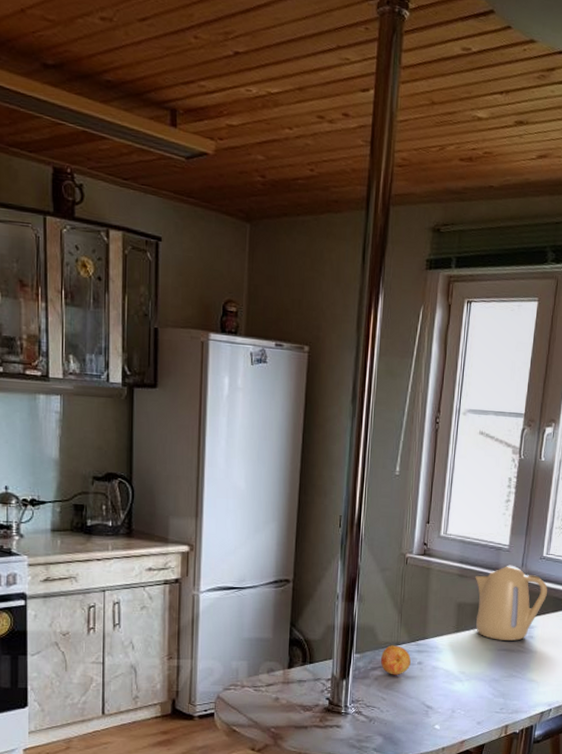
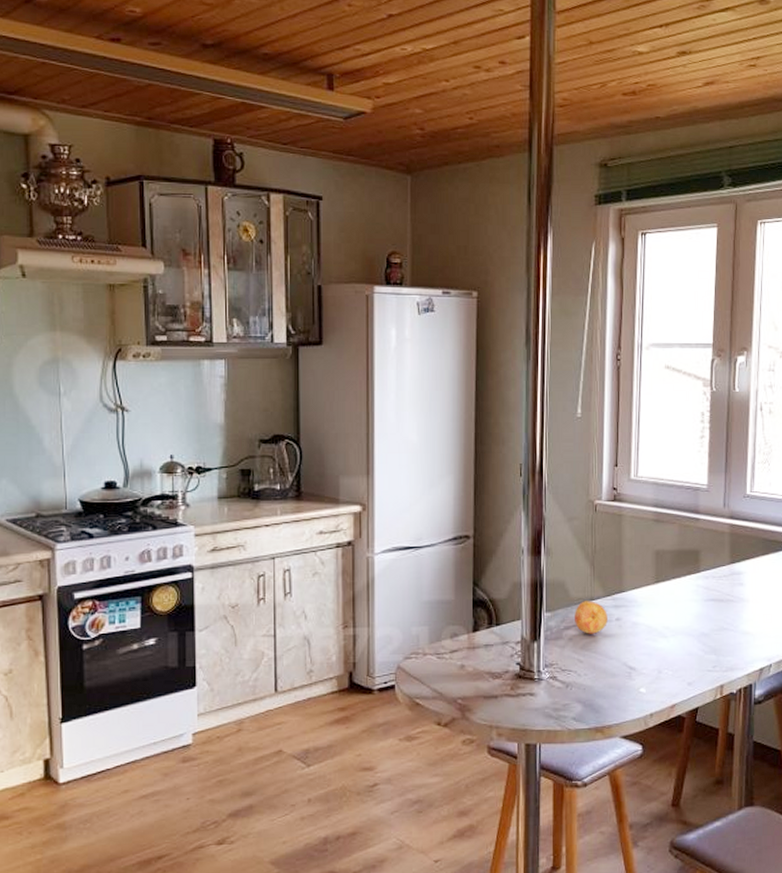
kettle: present [475,565,548,641] -> none [673,506,755,590]

